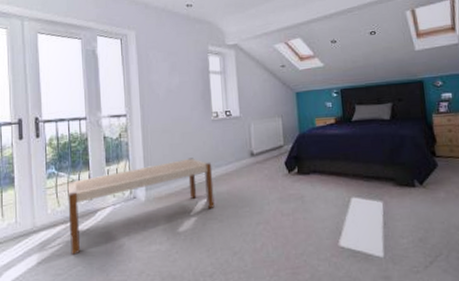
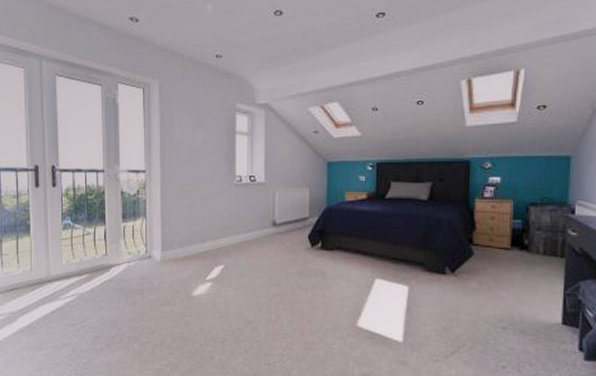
bench: present [67,158,215,255] -> none [83,222,232,307]

